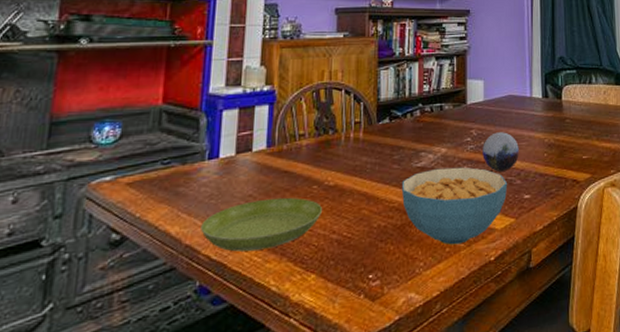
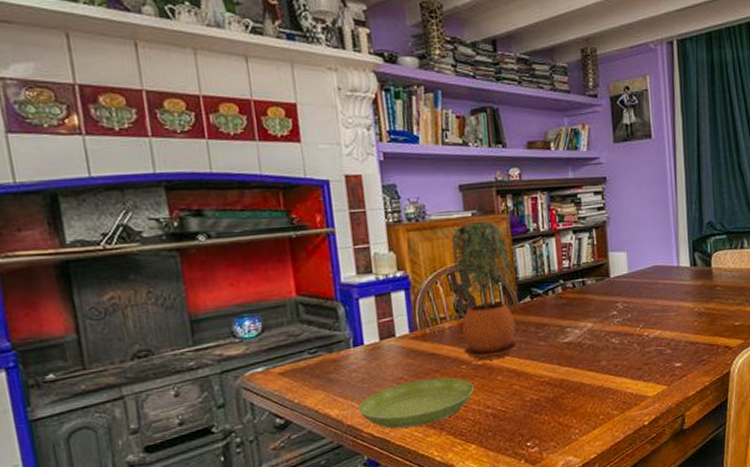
potted plant: none [317,44,379,182] -> present [451,222,520,361]
cereal bowl: present [401,167,508,245] -> none [549,340,658,413]
decorative orb: present [482,132,519,171] -> none [629,303,668,342]

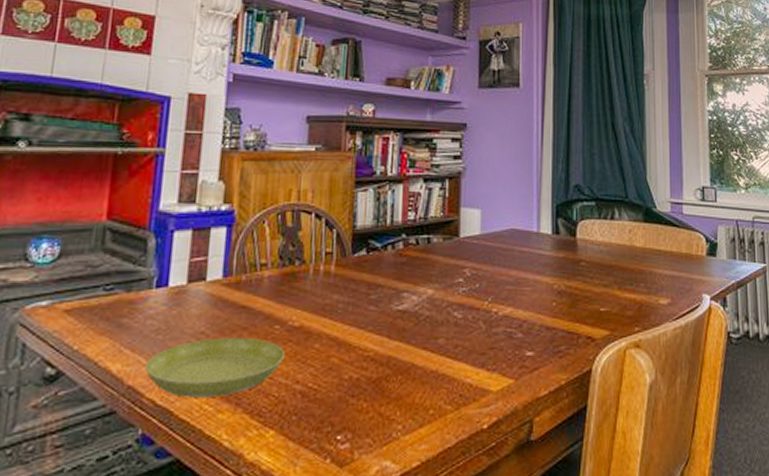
potted plant: present [451,222,520,361] -> none [280,158,355,322]

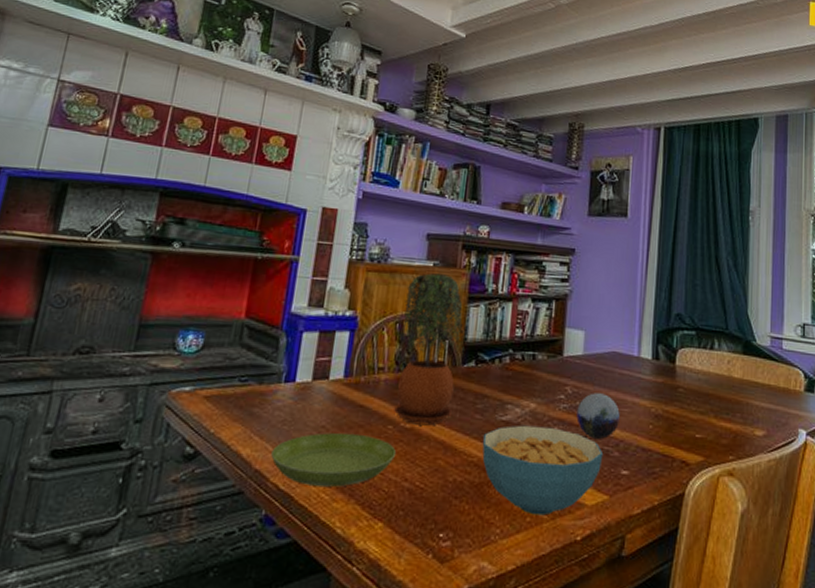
potted plant: none [280,158,355,322] -> present [394,273,465,426]
cereal bowl: none [378,313,507,407] -> present [482,425,604,516]
decorative orb: none [477,273,522,321] -> present [576,393,620,439]

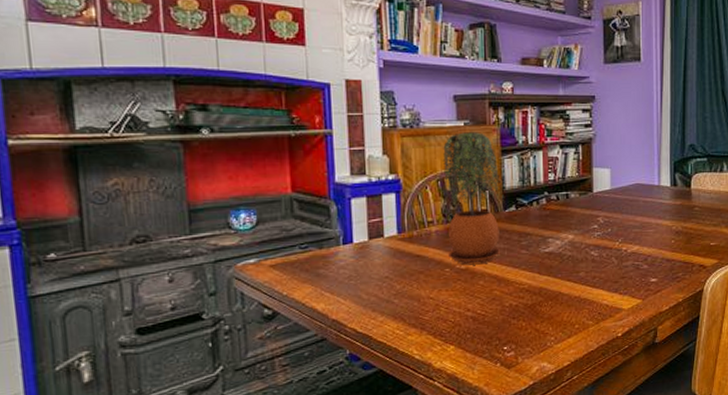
saucer: present [271,432,397,487] -> none [344,279,457,326]
cereal bowl: present [482,425,604,516] -> none [530,252,635,323]
decorative orb: present [576,393,620,439] -> none [609,219,646,257]

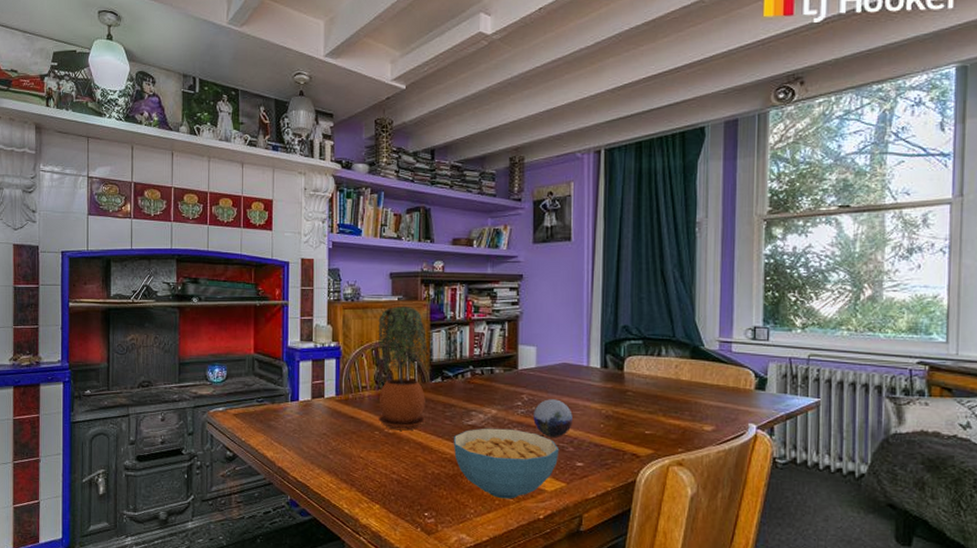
cereal bowl: none [530,252,635,323] -> present [453,428,560,499]
decorative orb: none [609,219,646,257] -> present [533,399,573,437]

